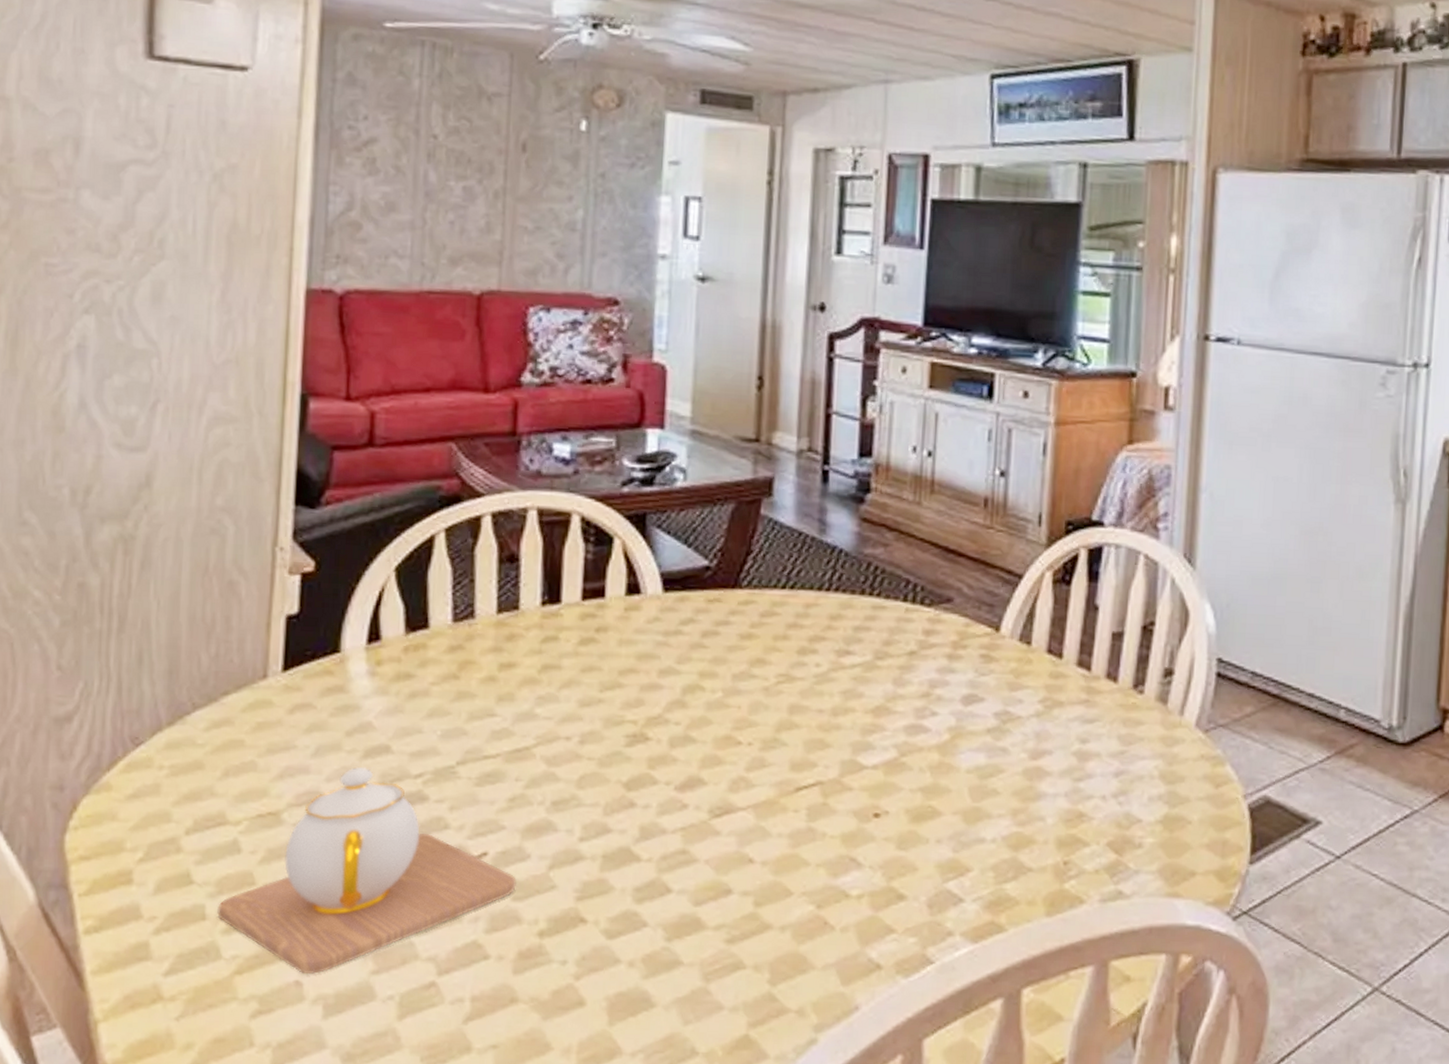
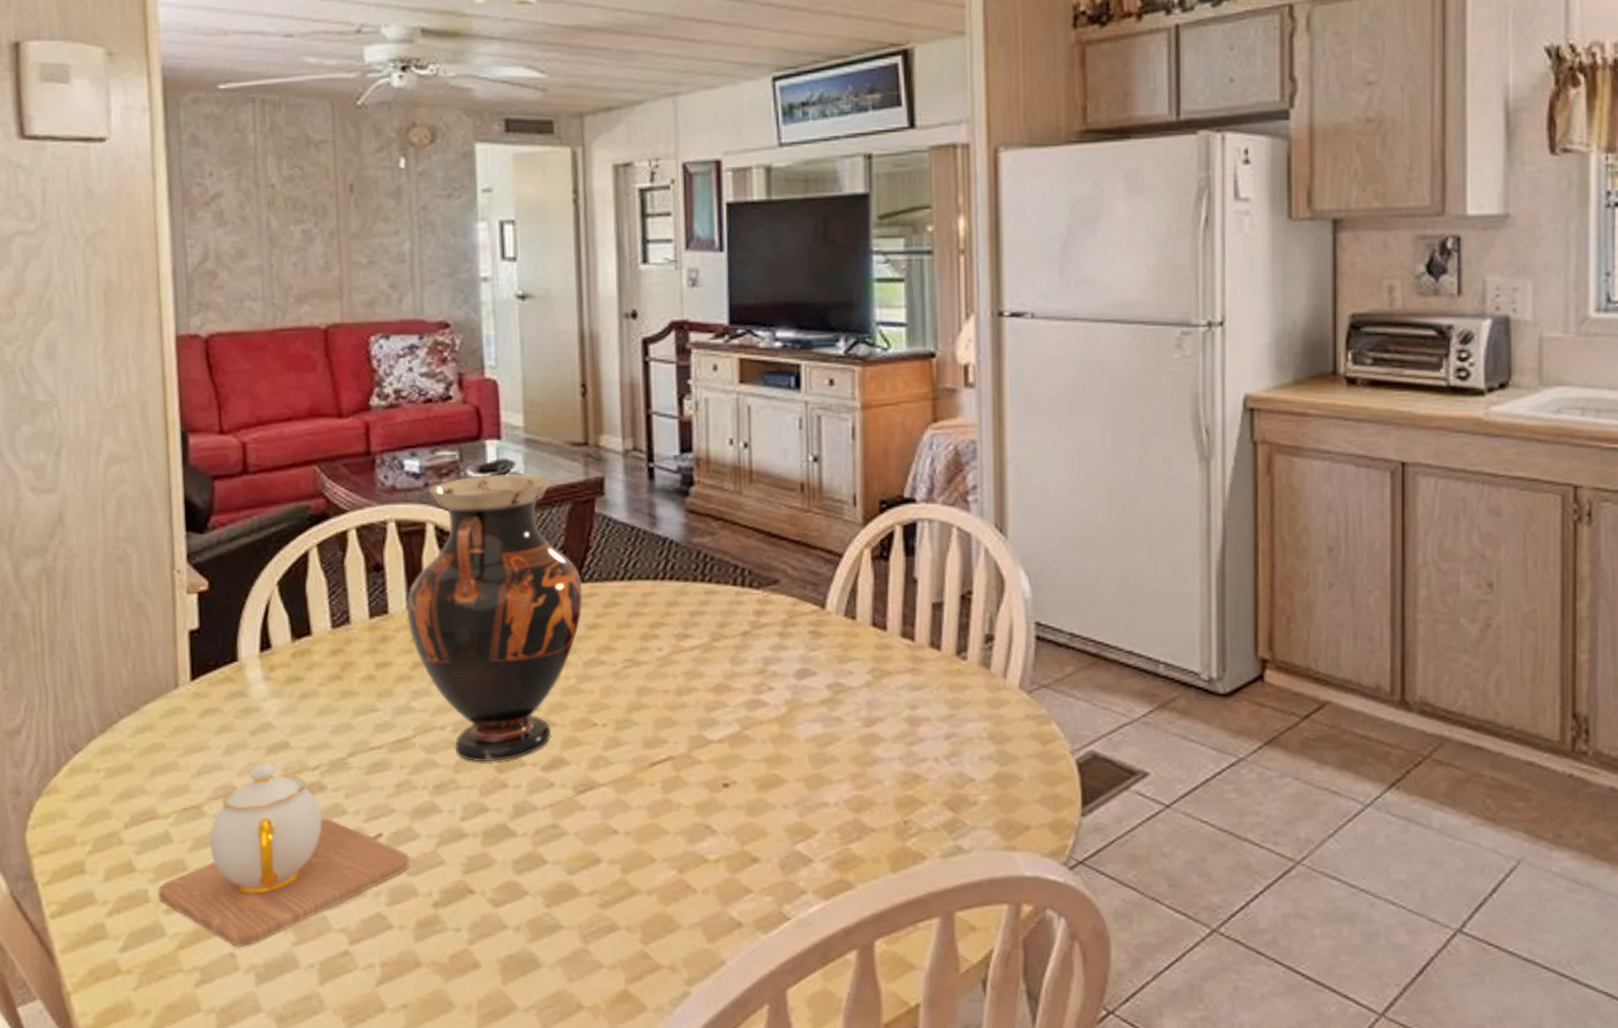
vase: none [539,466,739,778] -> present [406,473,583,762]

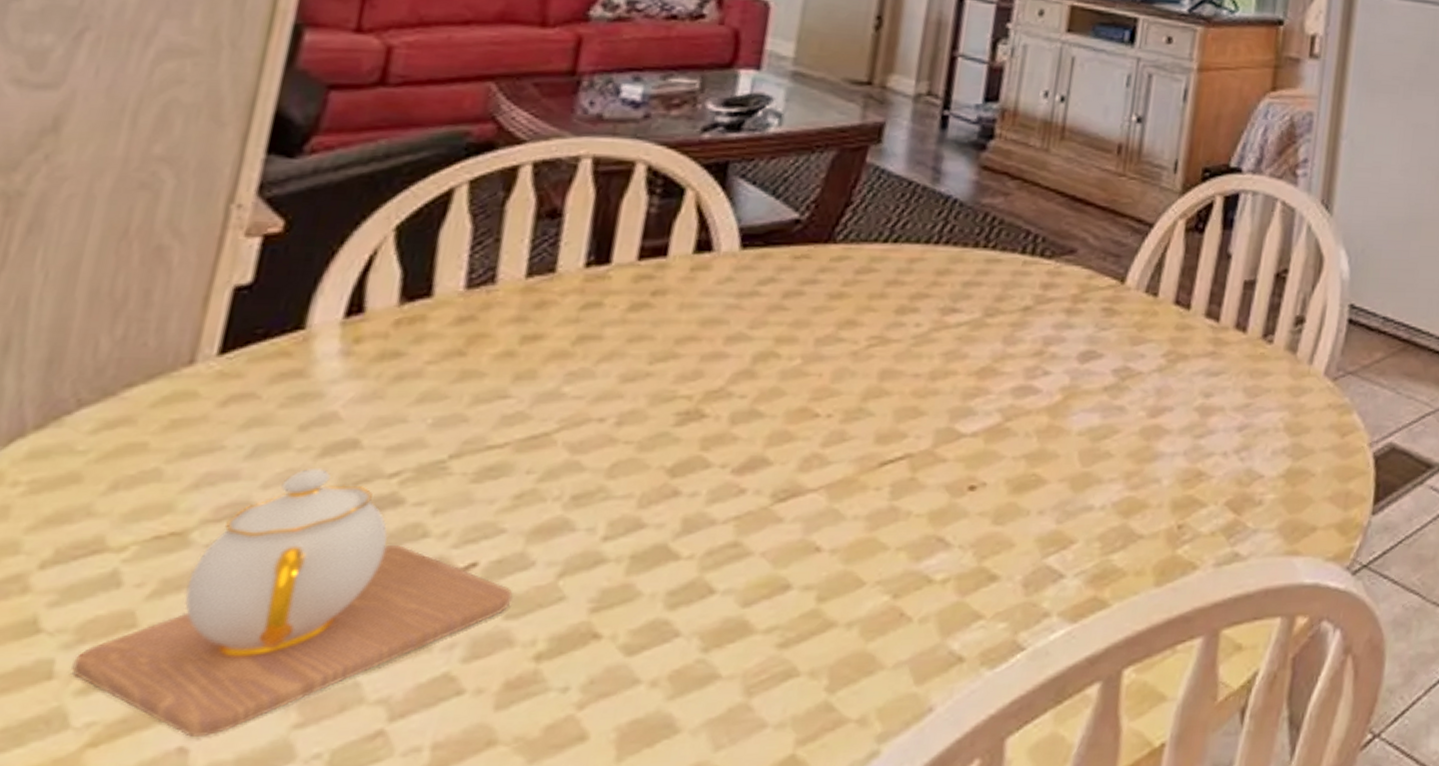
vase: present [406,473,583,762] -> none [581,110,832,464]

